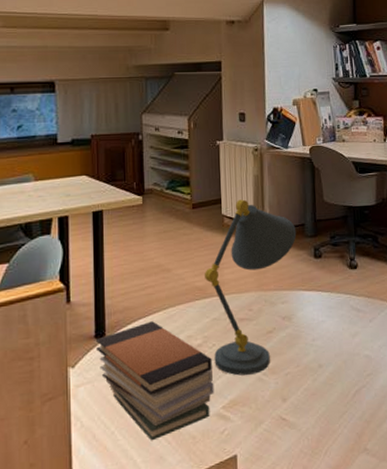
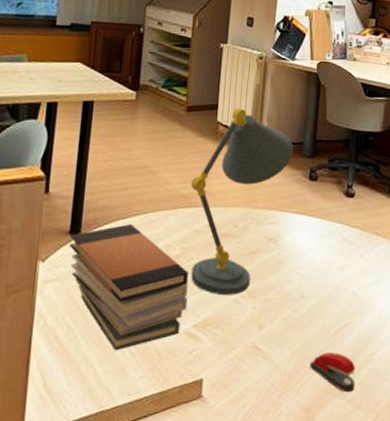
stapler: none [334,413,378,448] -> present [310,352,356,393]

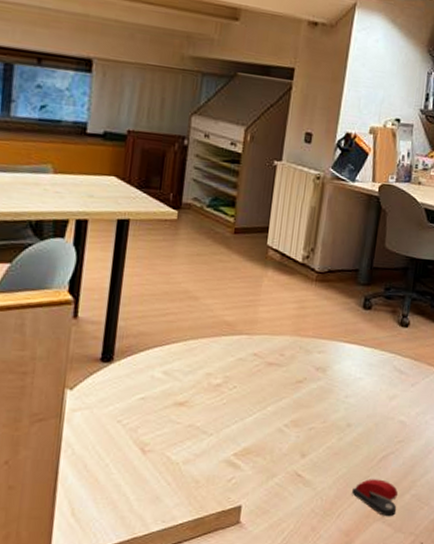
book stack: present [69,224,189,351] -> none [101,351,230,479]
desk lamp: present [191,108,294,295] -> none [232,231,348,424]

